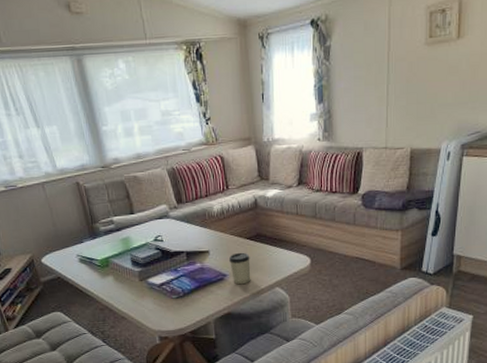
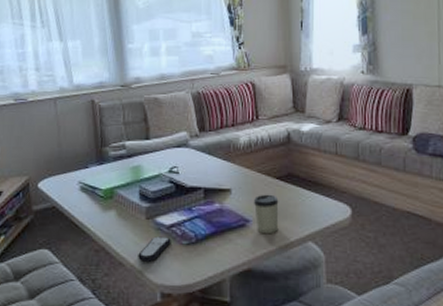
remote control: none [136,293,163,314] -> present [138,236,171,262]

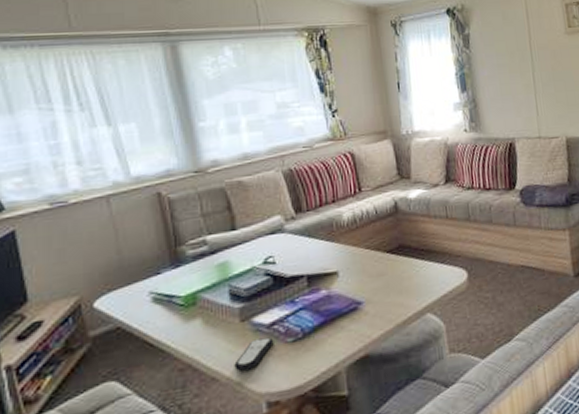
cup: present [253,194,279,235] -> none [364,270,394,315]

